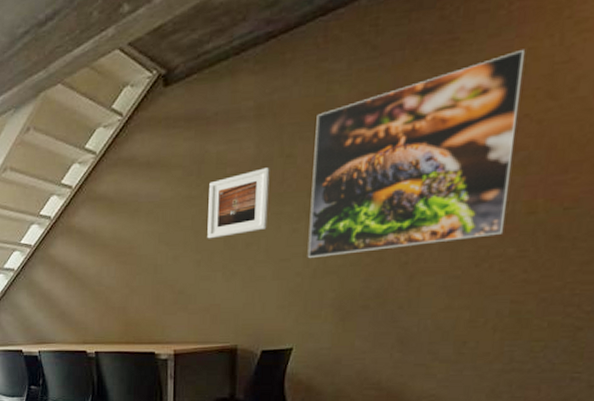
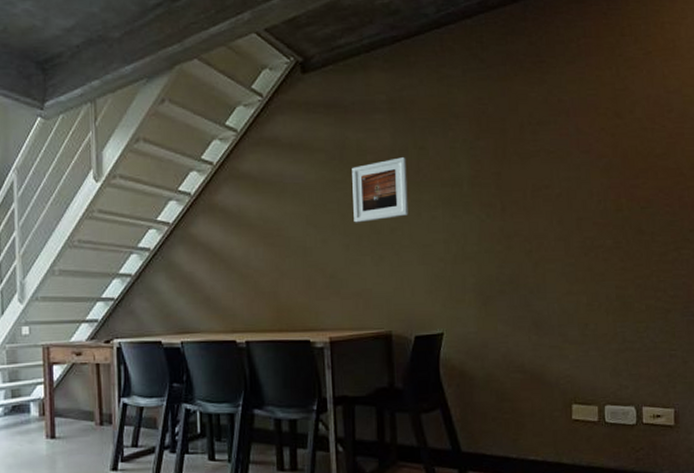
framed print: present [307,49,526,259] -> none [442,76,601,245]

